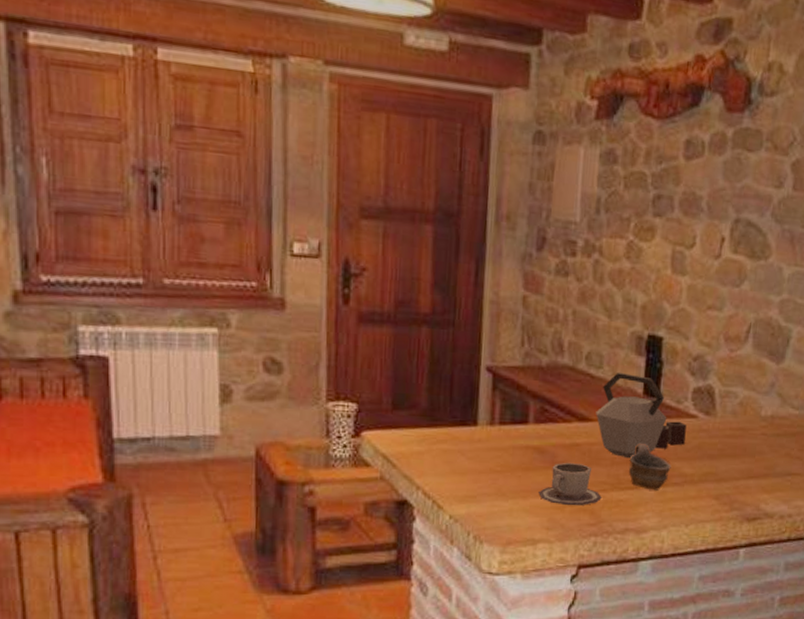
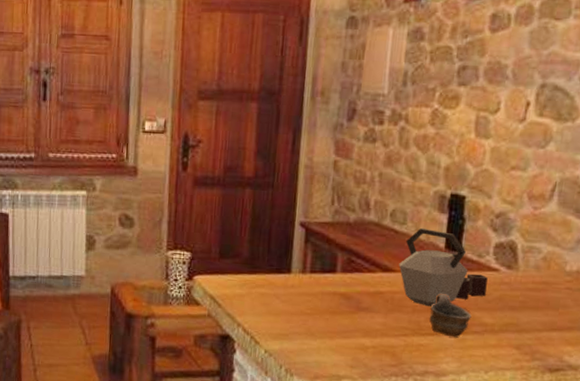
cup: present [538,462,602,506] -> none [344,308,403,348]

